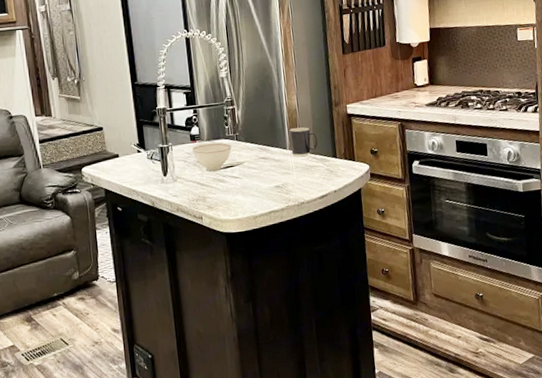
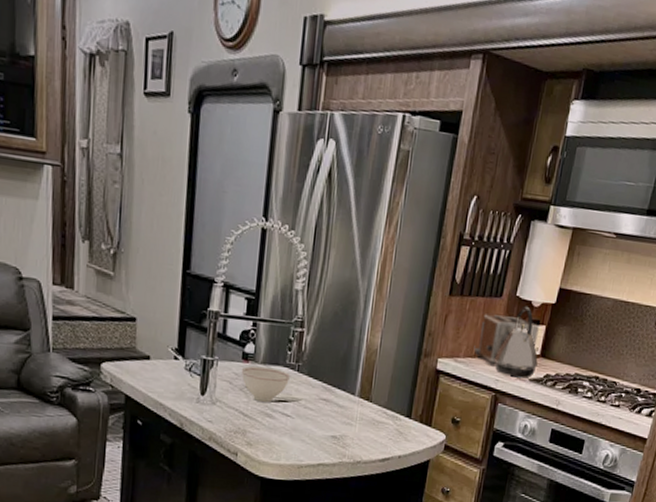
mug: present [288,127,318,157] -> none [359,371,394,409]
toaster: none [373,58,424,101] -> present [474,313,539,367]
kettle: none [392,48,429,107] -> present [494,305,538,378]

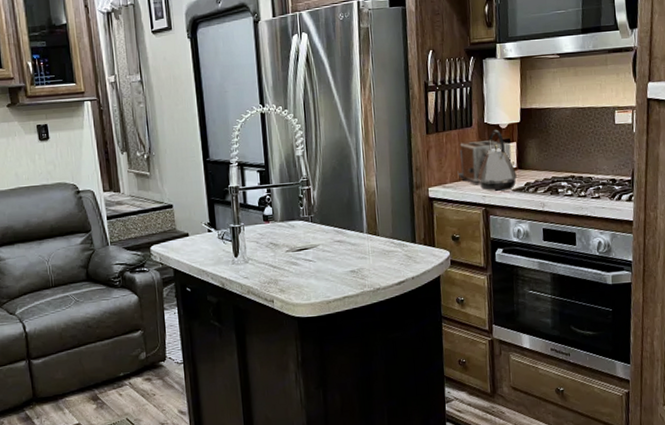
bowl: present [241,365,291,403] -> none [264,223,307,254]

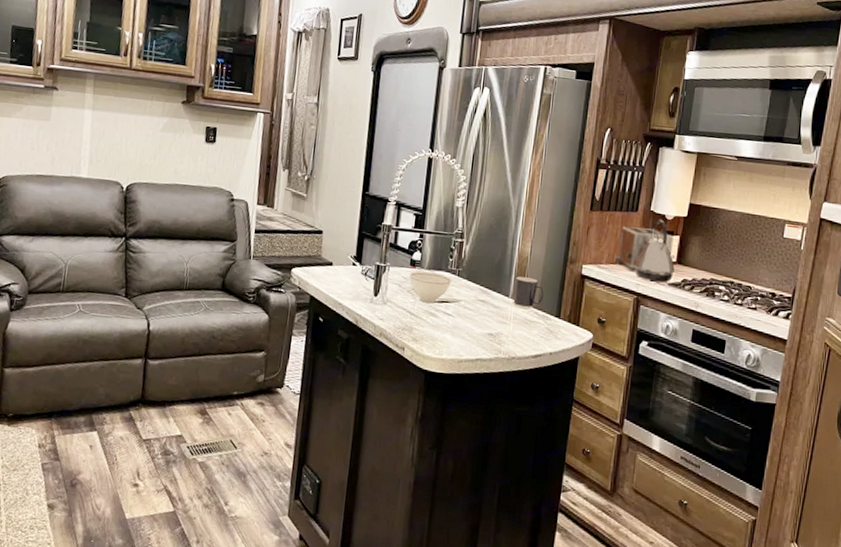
bowl: none [264,223,307,254] -> present [409,271,452,304]
mug: none [366,209,397,241] -> present [513,276,544,310]

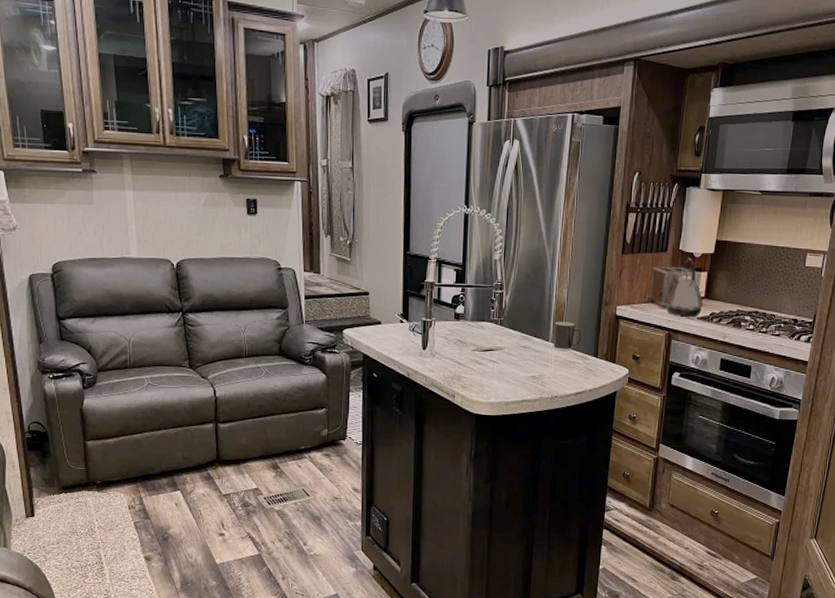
bowl: present [409,271,452,304] -> none [454,323,495,353]

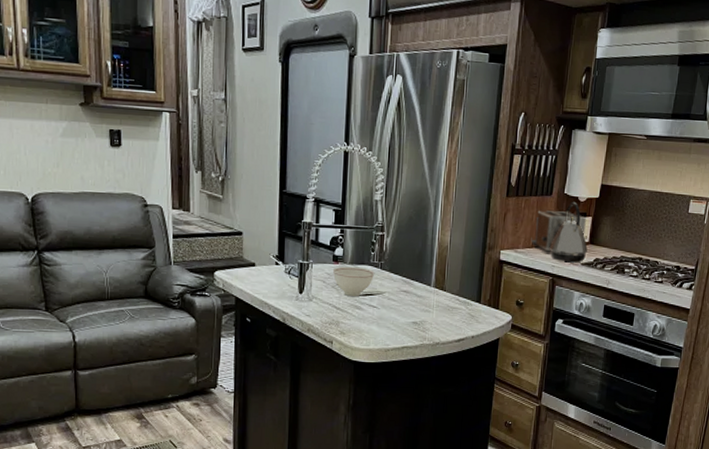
bowl: none [454,323,495,353] -> present [332,266,375,297]
mug: present [553,321,582,351] -> none [435,265,464,297]

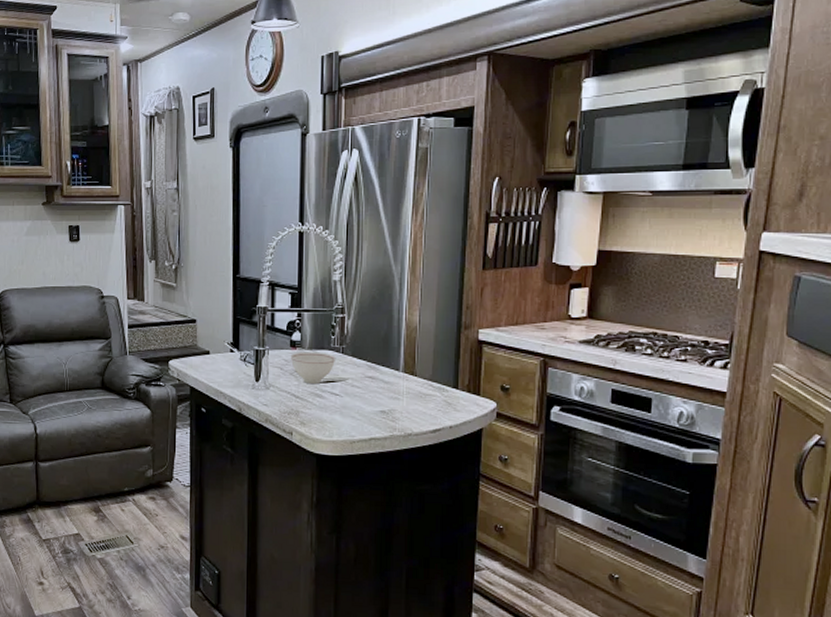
toaster: present [531,209,586,254] -> none [515,281,581,332]
kettle: present [549,201,588,263] -> none [537,271,586,341]

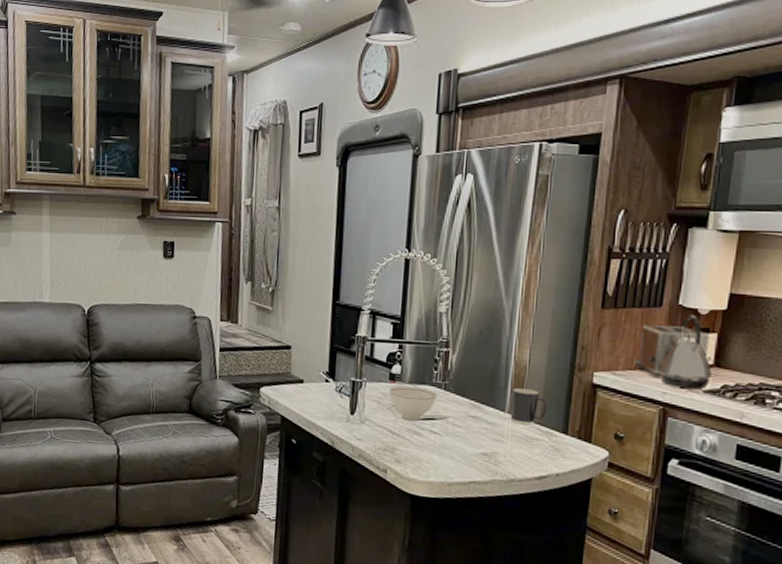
mug: none [404,347,438,382] -> present [510,387,547,425]
toaster: none [515,281,581,332] -> present [634,323,709,378]
kettle: none [537,271,586,341] -> present [658,314,712,390]

